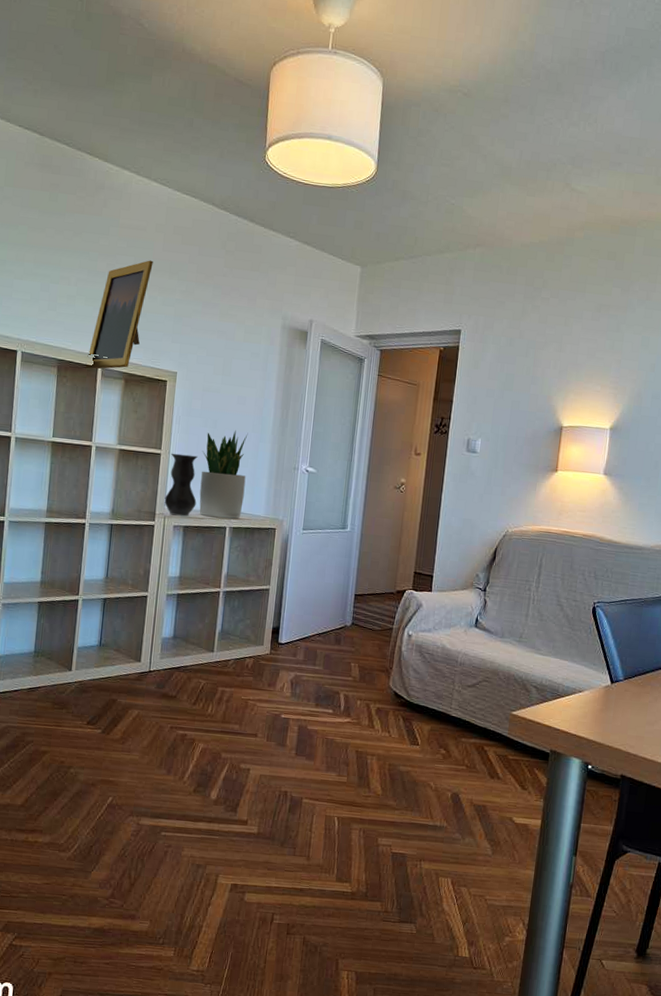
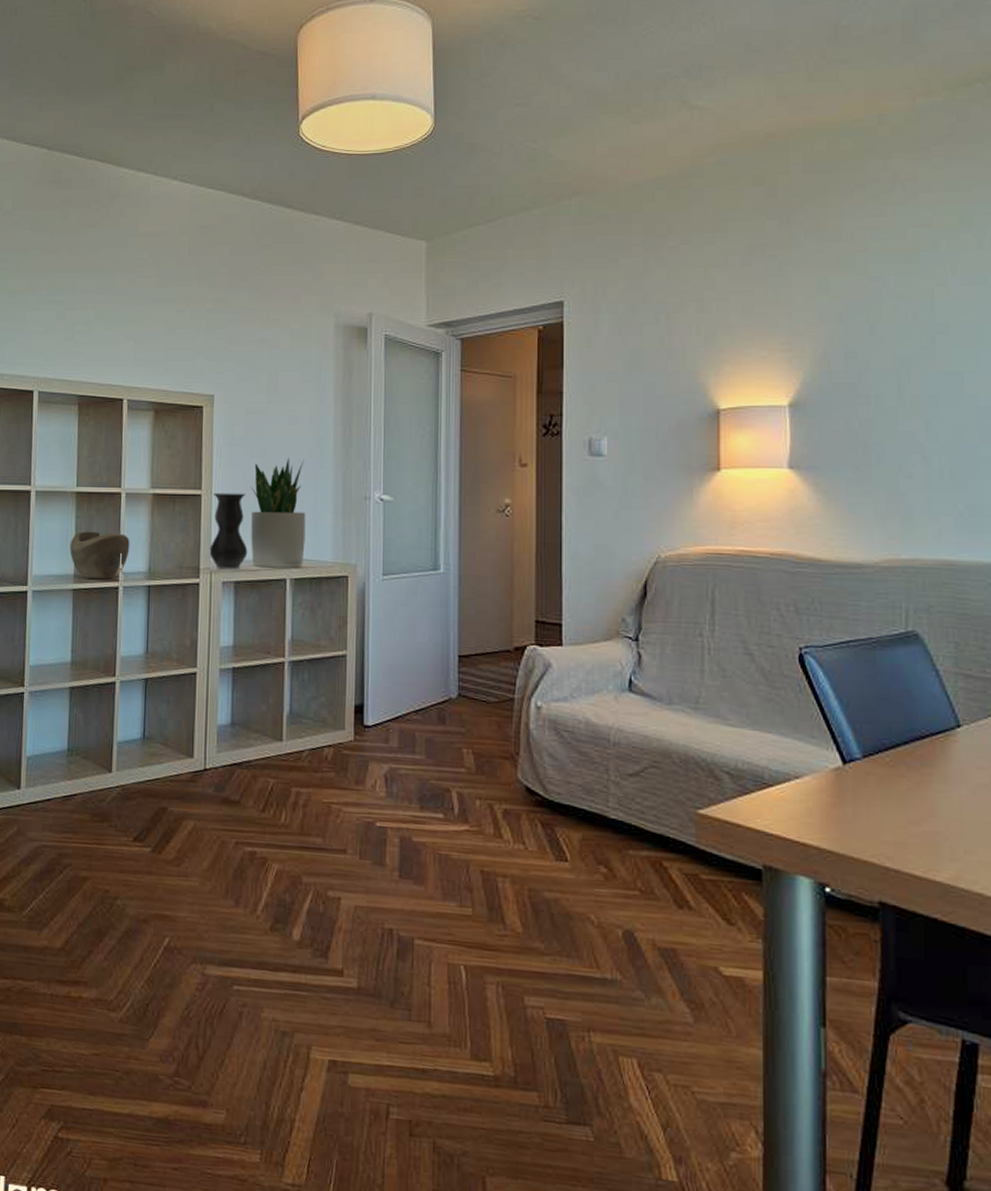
decorative bowl: none [44,475,97,516] -> present [70,531,130,579]
picture frame: present [85,260,153,370] -> none [109,269,179,403]

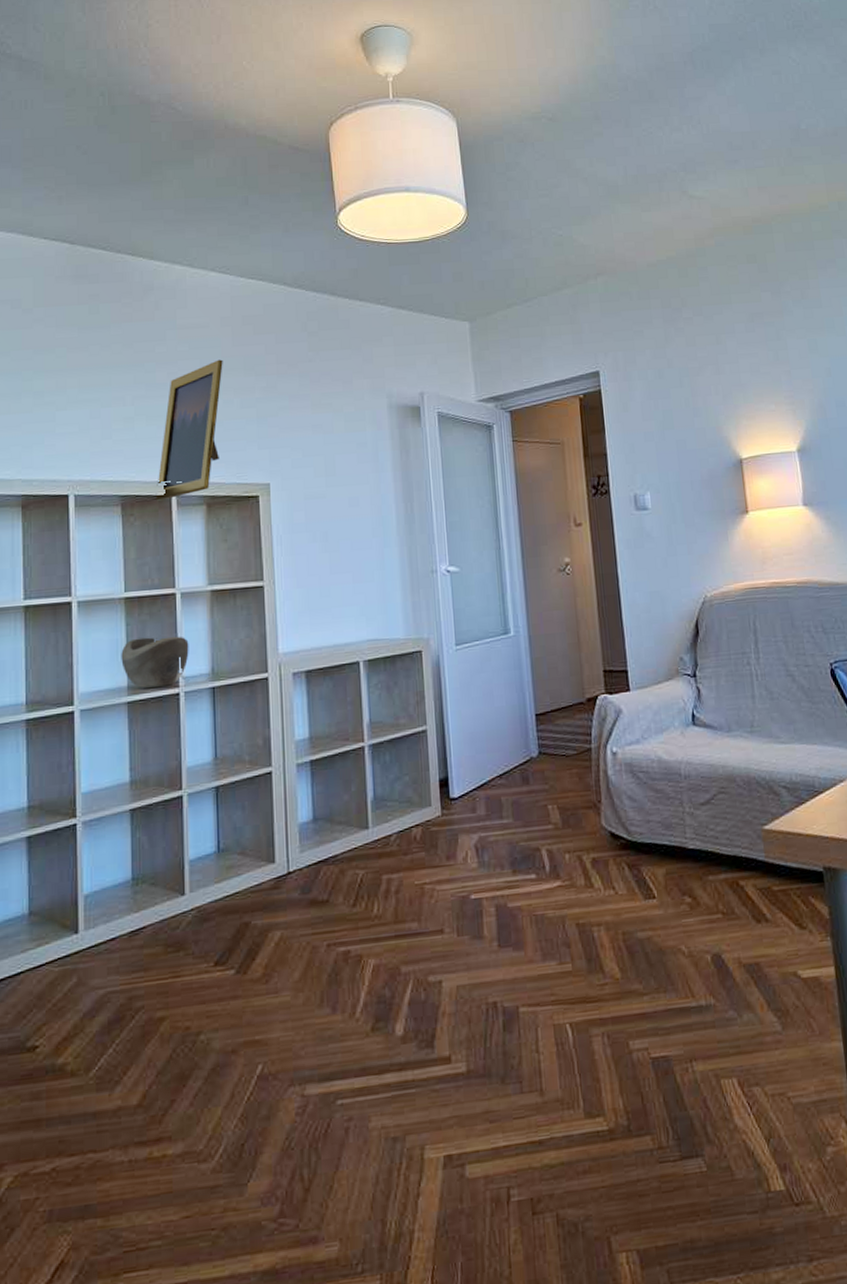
picture frame: none [109,269,179,403] -> present [155,359,223,501]
vase: present [209,492,248,570] -> none [276,579,317,660]
planter: present [250,457,306,568] -> none [314,539,376,653]

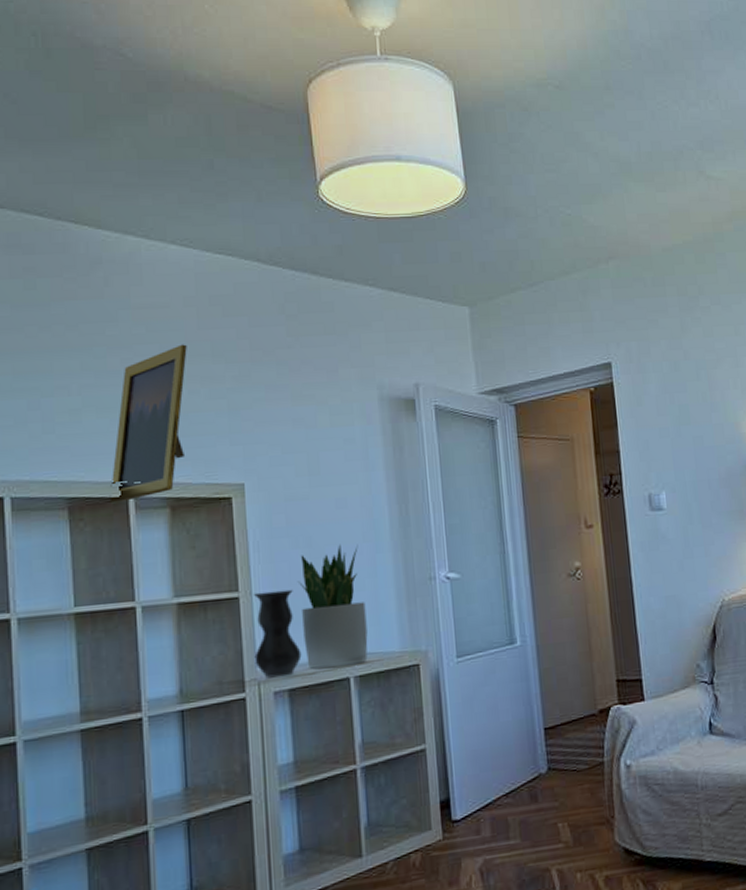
decorative bowl: present [121,636,189,688] -> none [71,654,153,714]
vase: none [276,579,317,660] -> present [254,589,302,679]
planter: none [314,539,376,653] -> present [297,544,368,670]

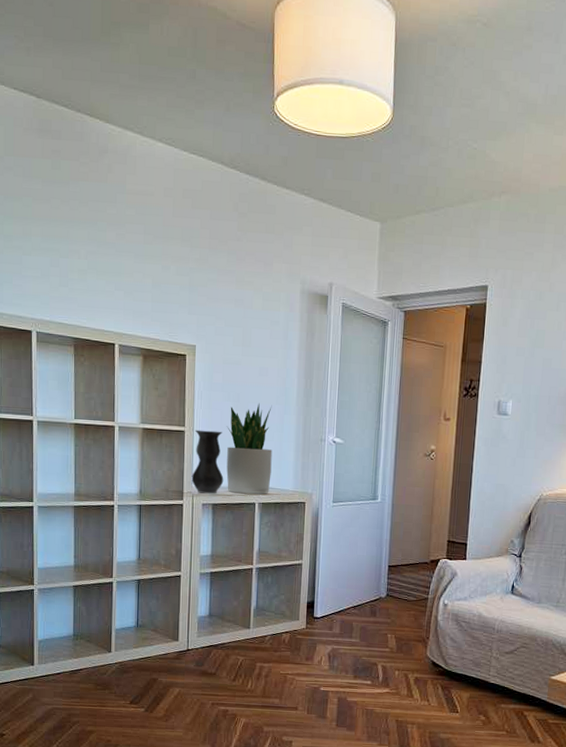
picture frame: present [109,344,187,504] -> none [102,227,164,347]

